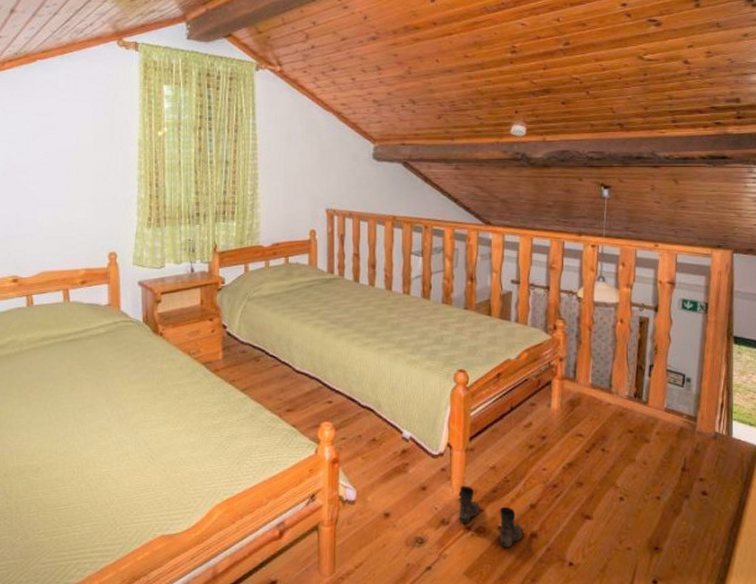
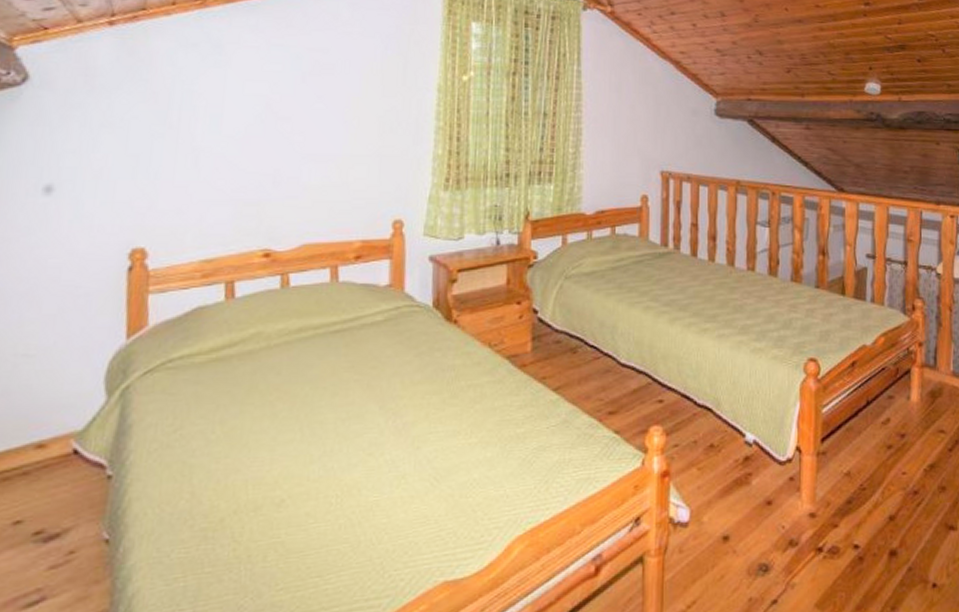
boots: present [459,486,524,548] -> none [809,497,882,571]

